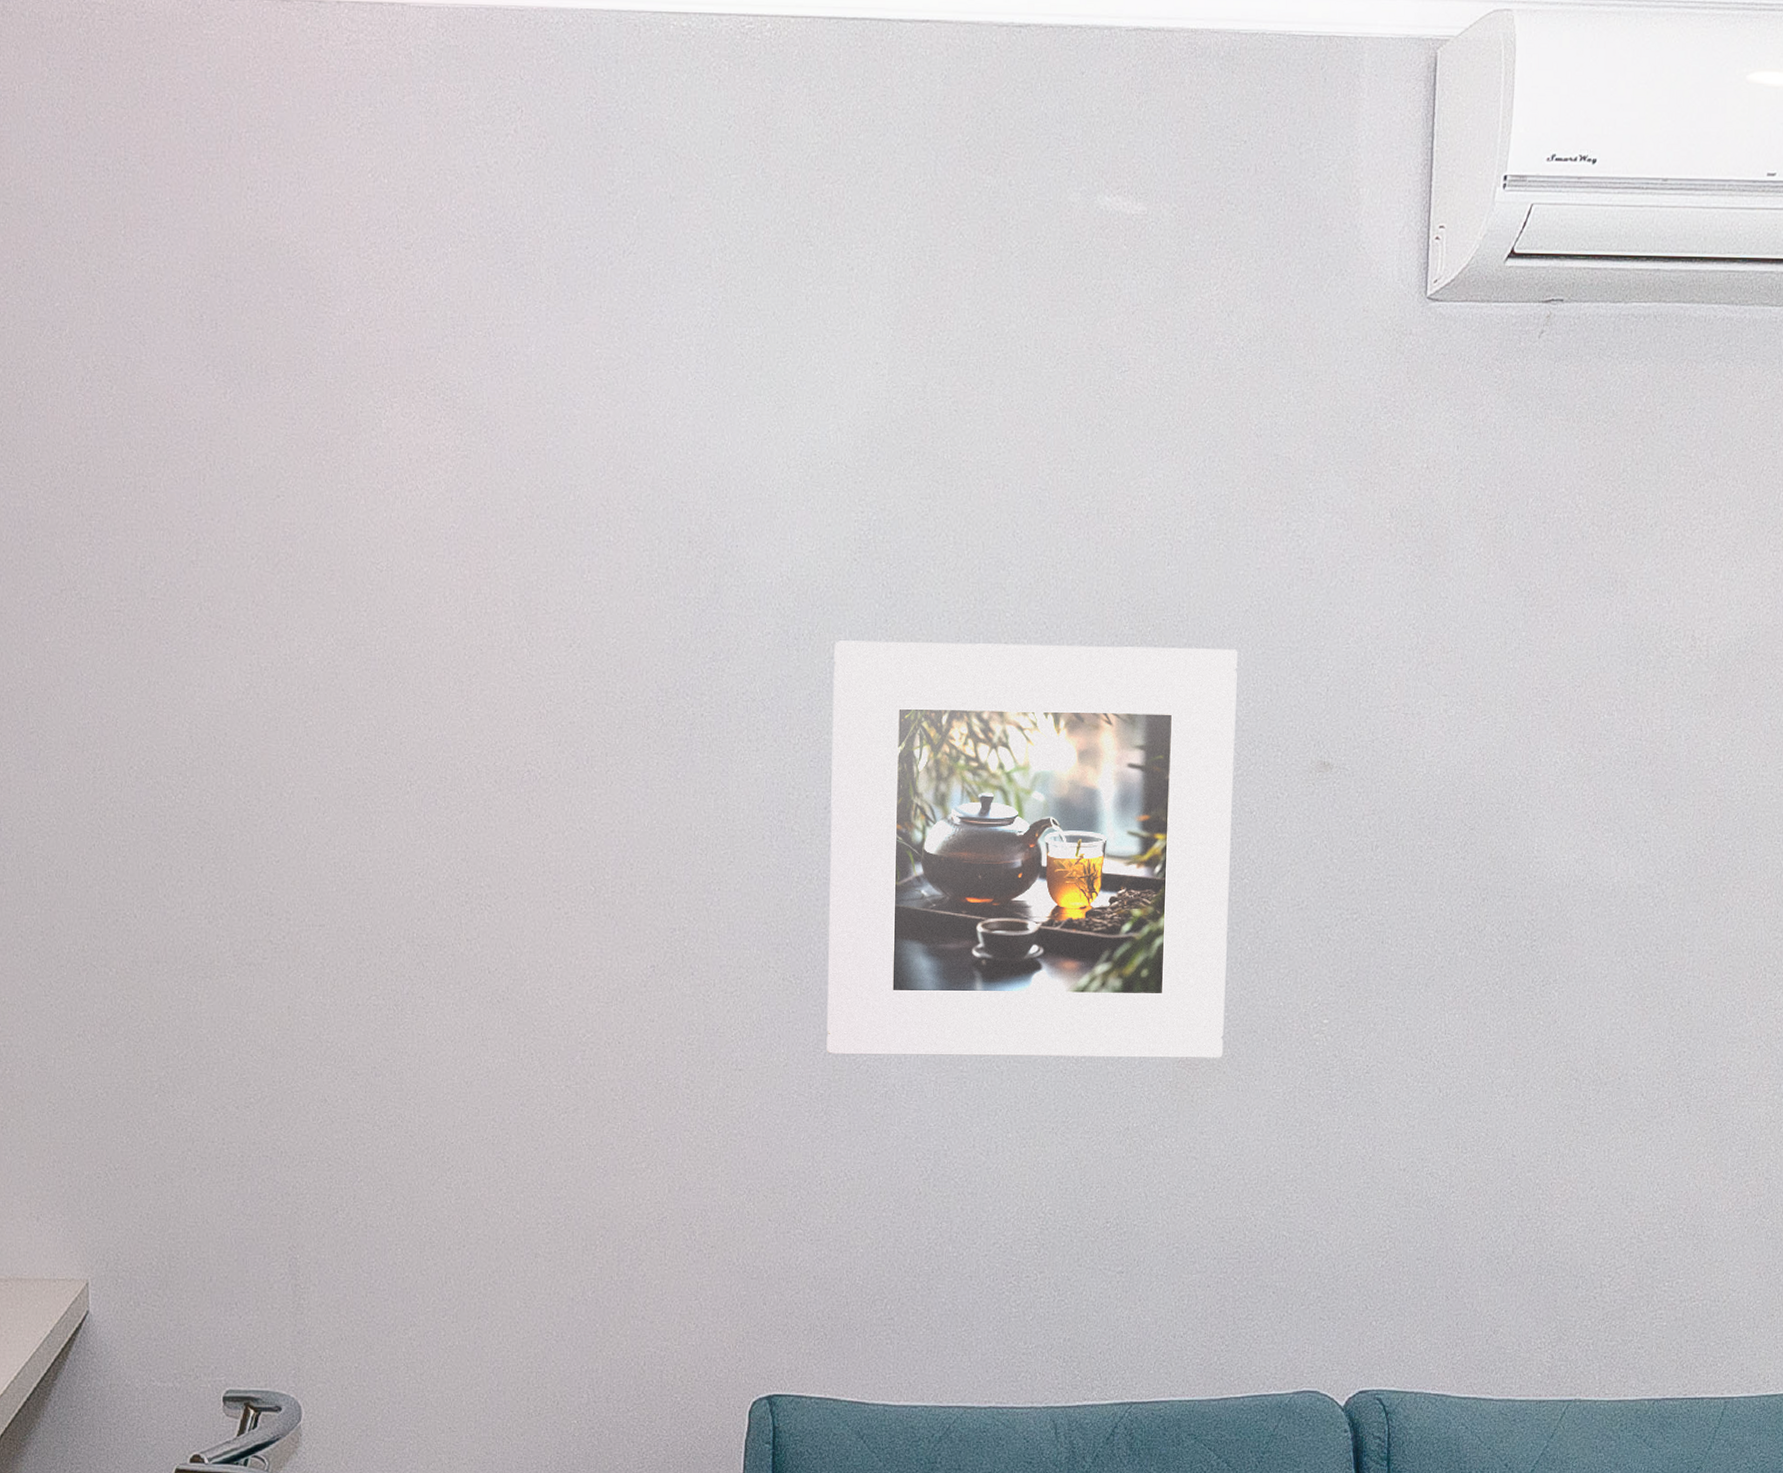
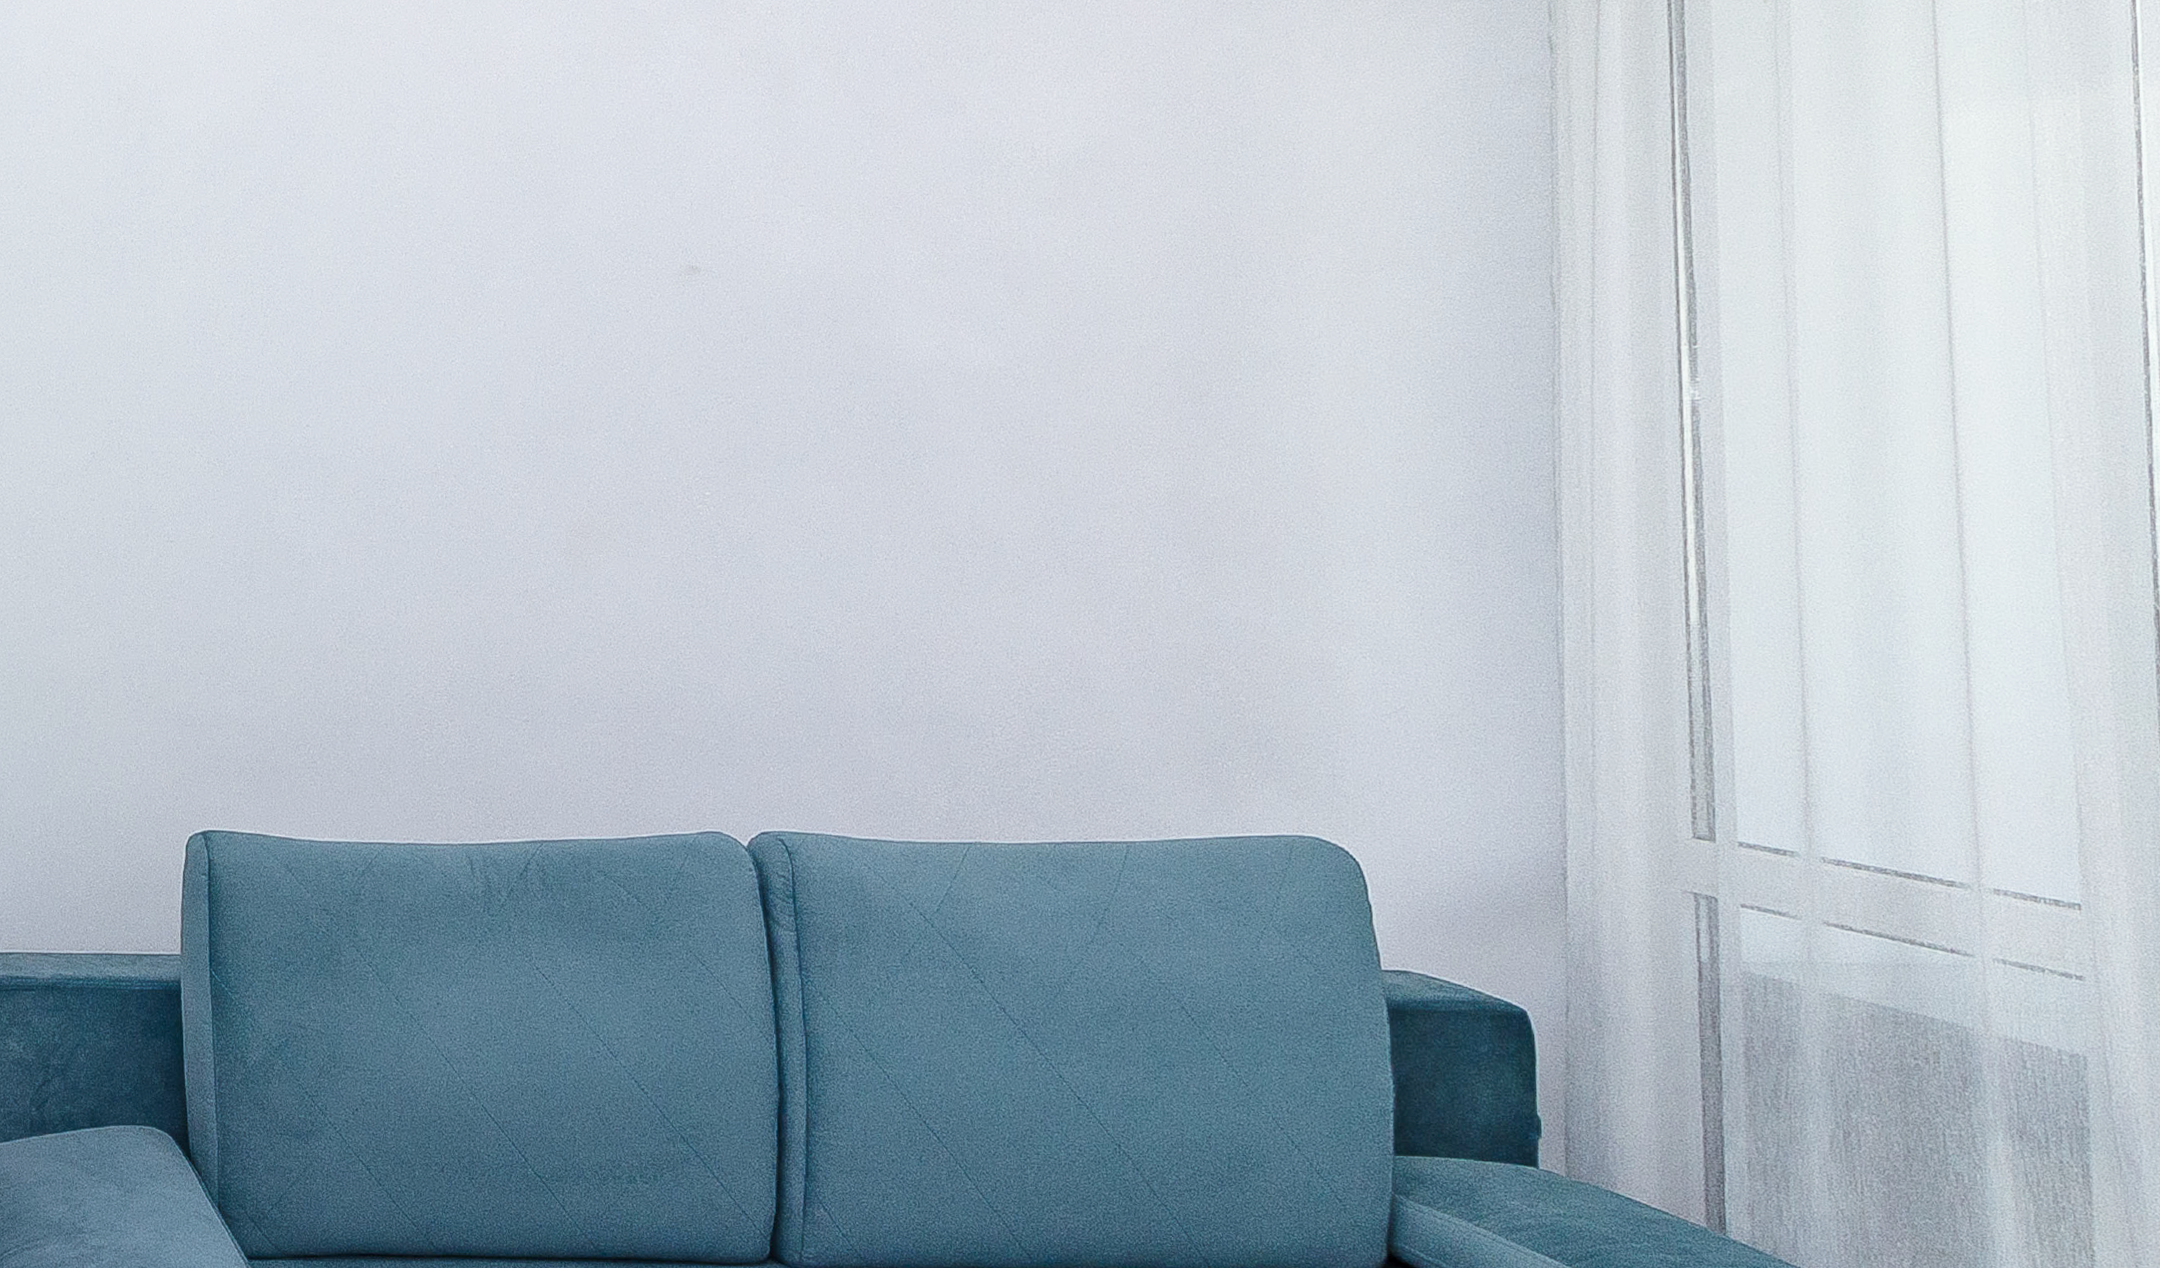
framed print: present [826,640,1238,1058] -> none [245,172,613,528]

